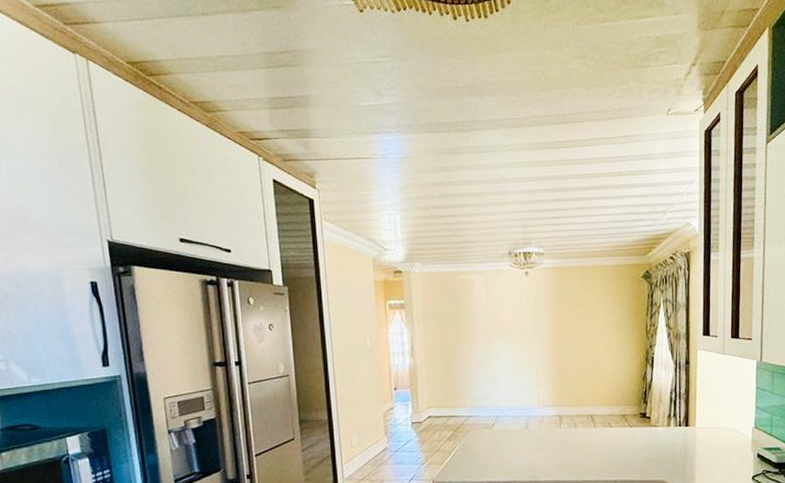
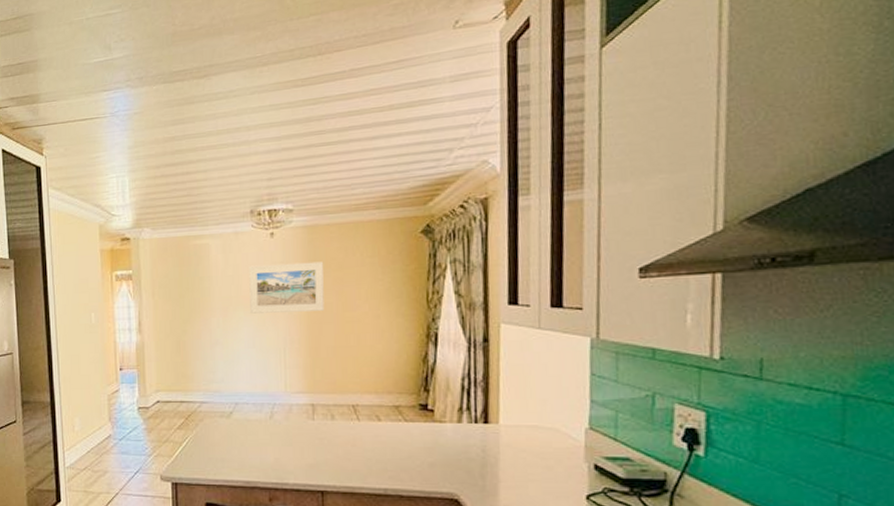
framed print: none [507,298,569,340] -> present [249,261,325,314]

